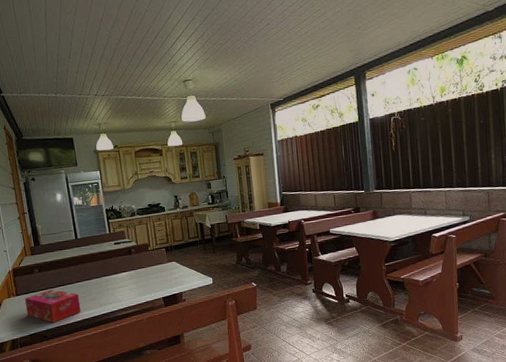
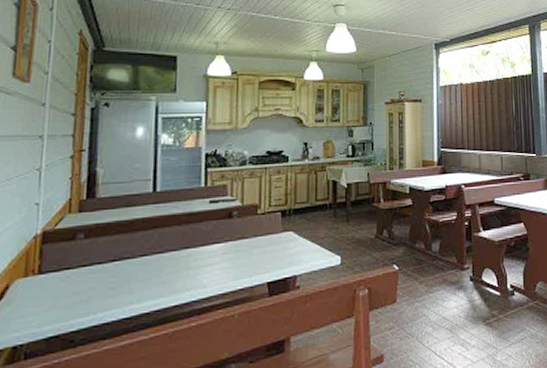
tissue box: present [25,289,81,323] -> none [50,266,142,319]

